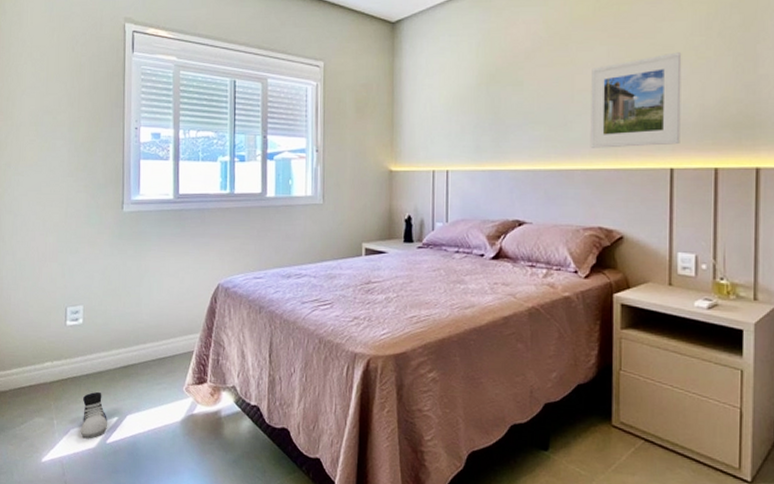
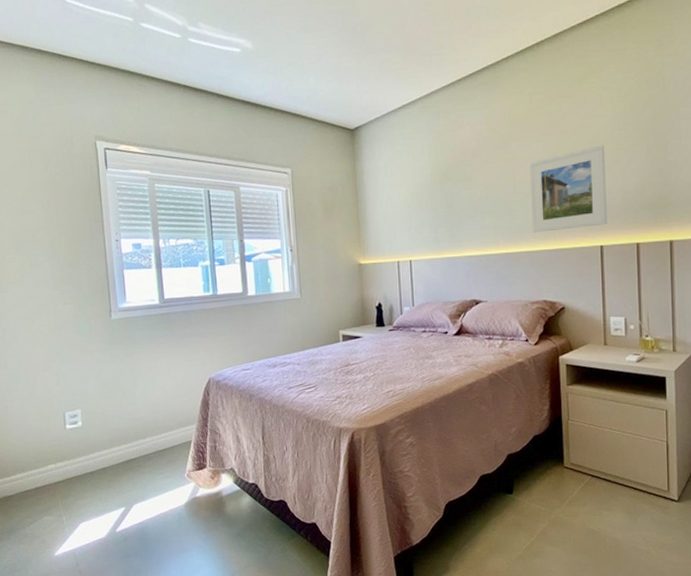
shoe: present [80,391,107,439] -> none [88,486,115,530]

